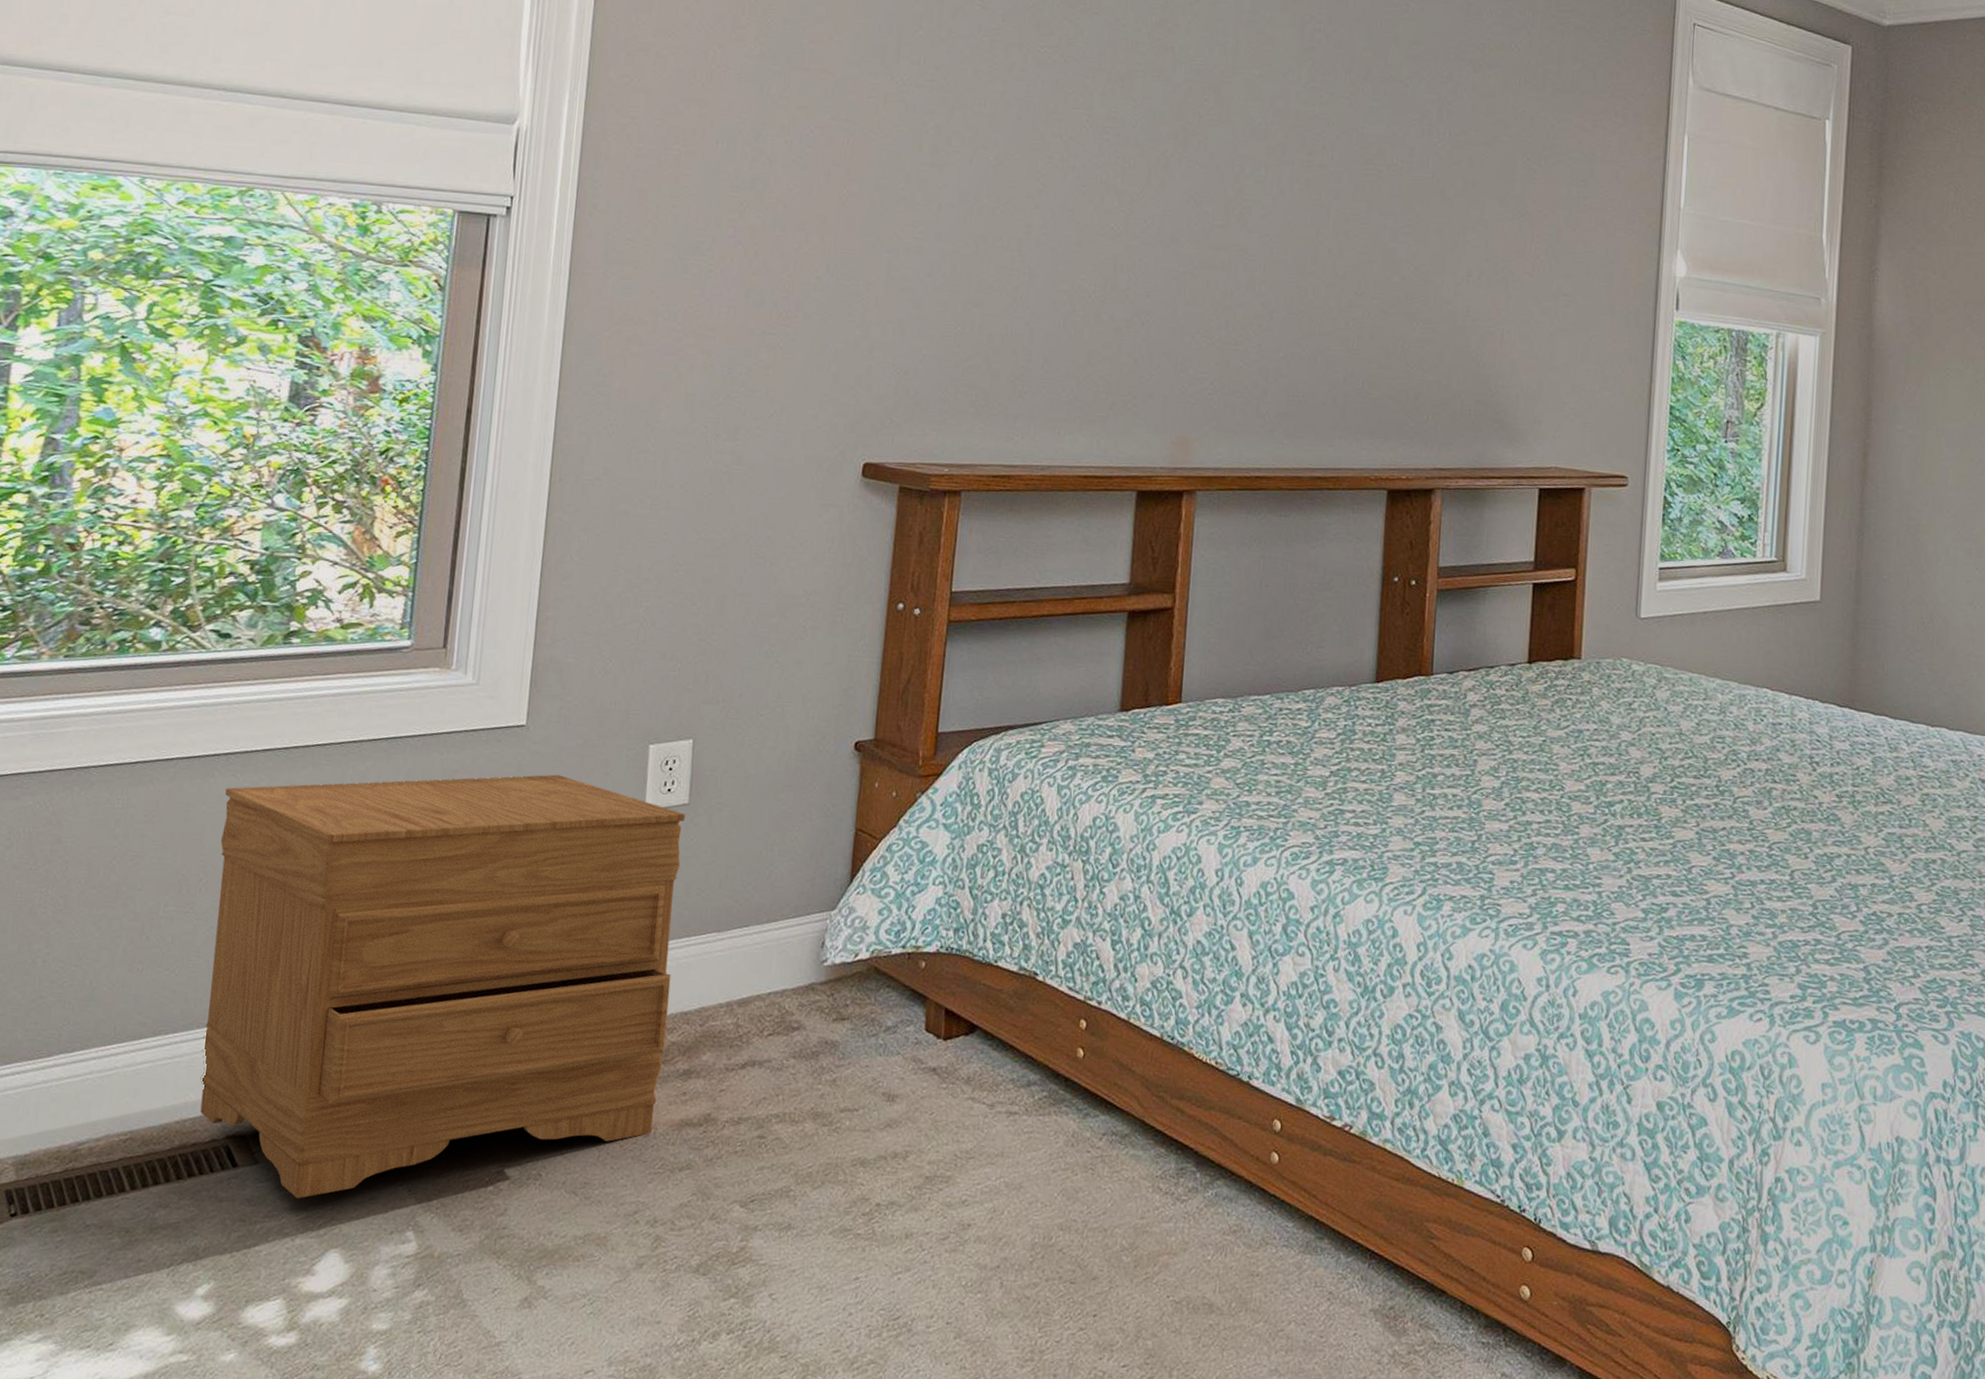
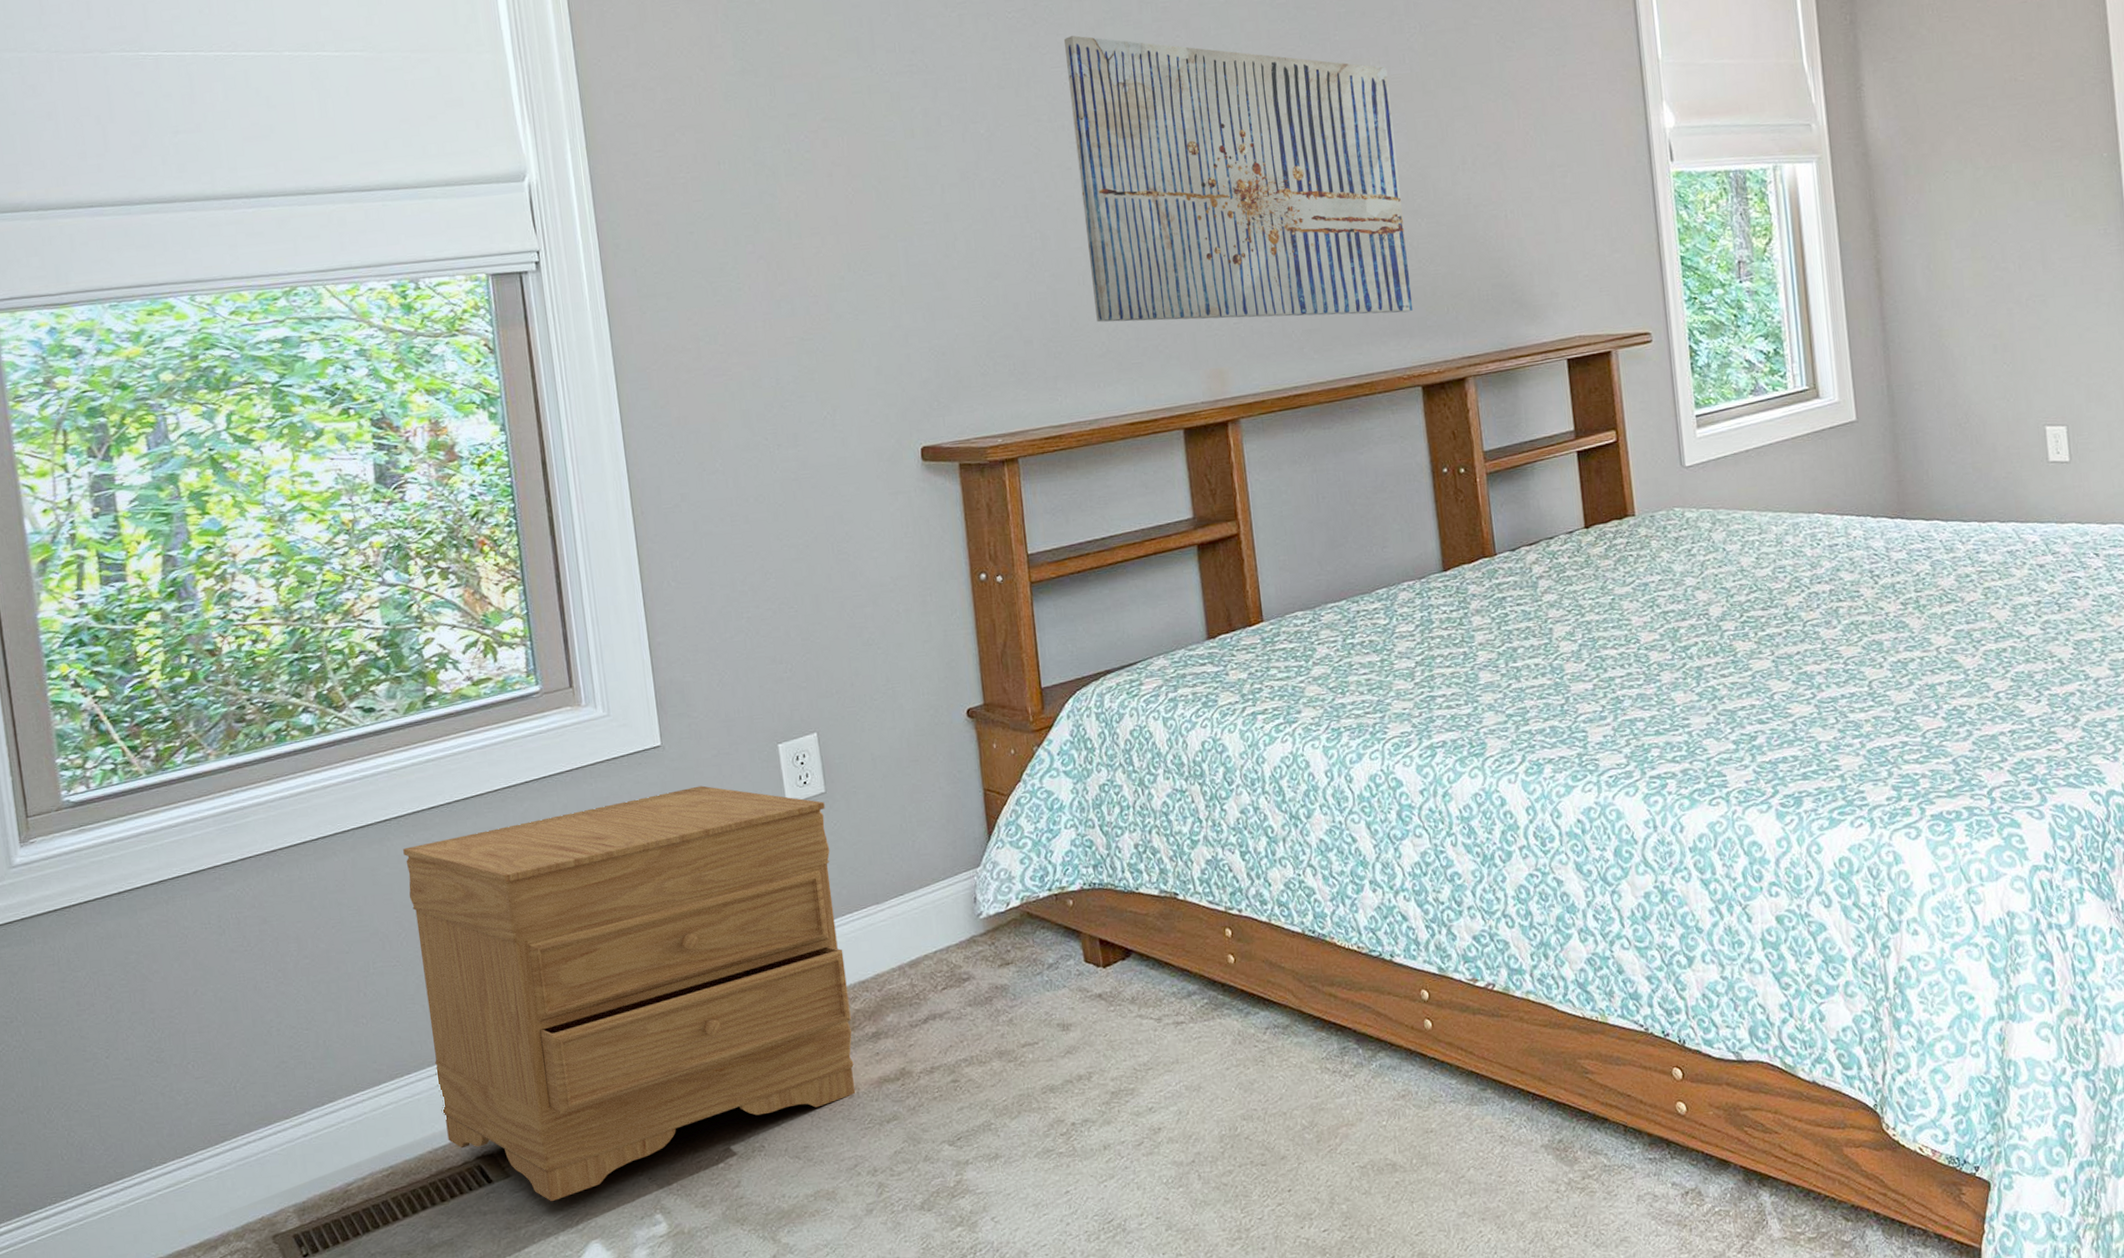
wall art: none [1070,81,1409,414] -> present [1064,35,1414,323]

